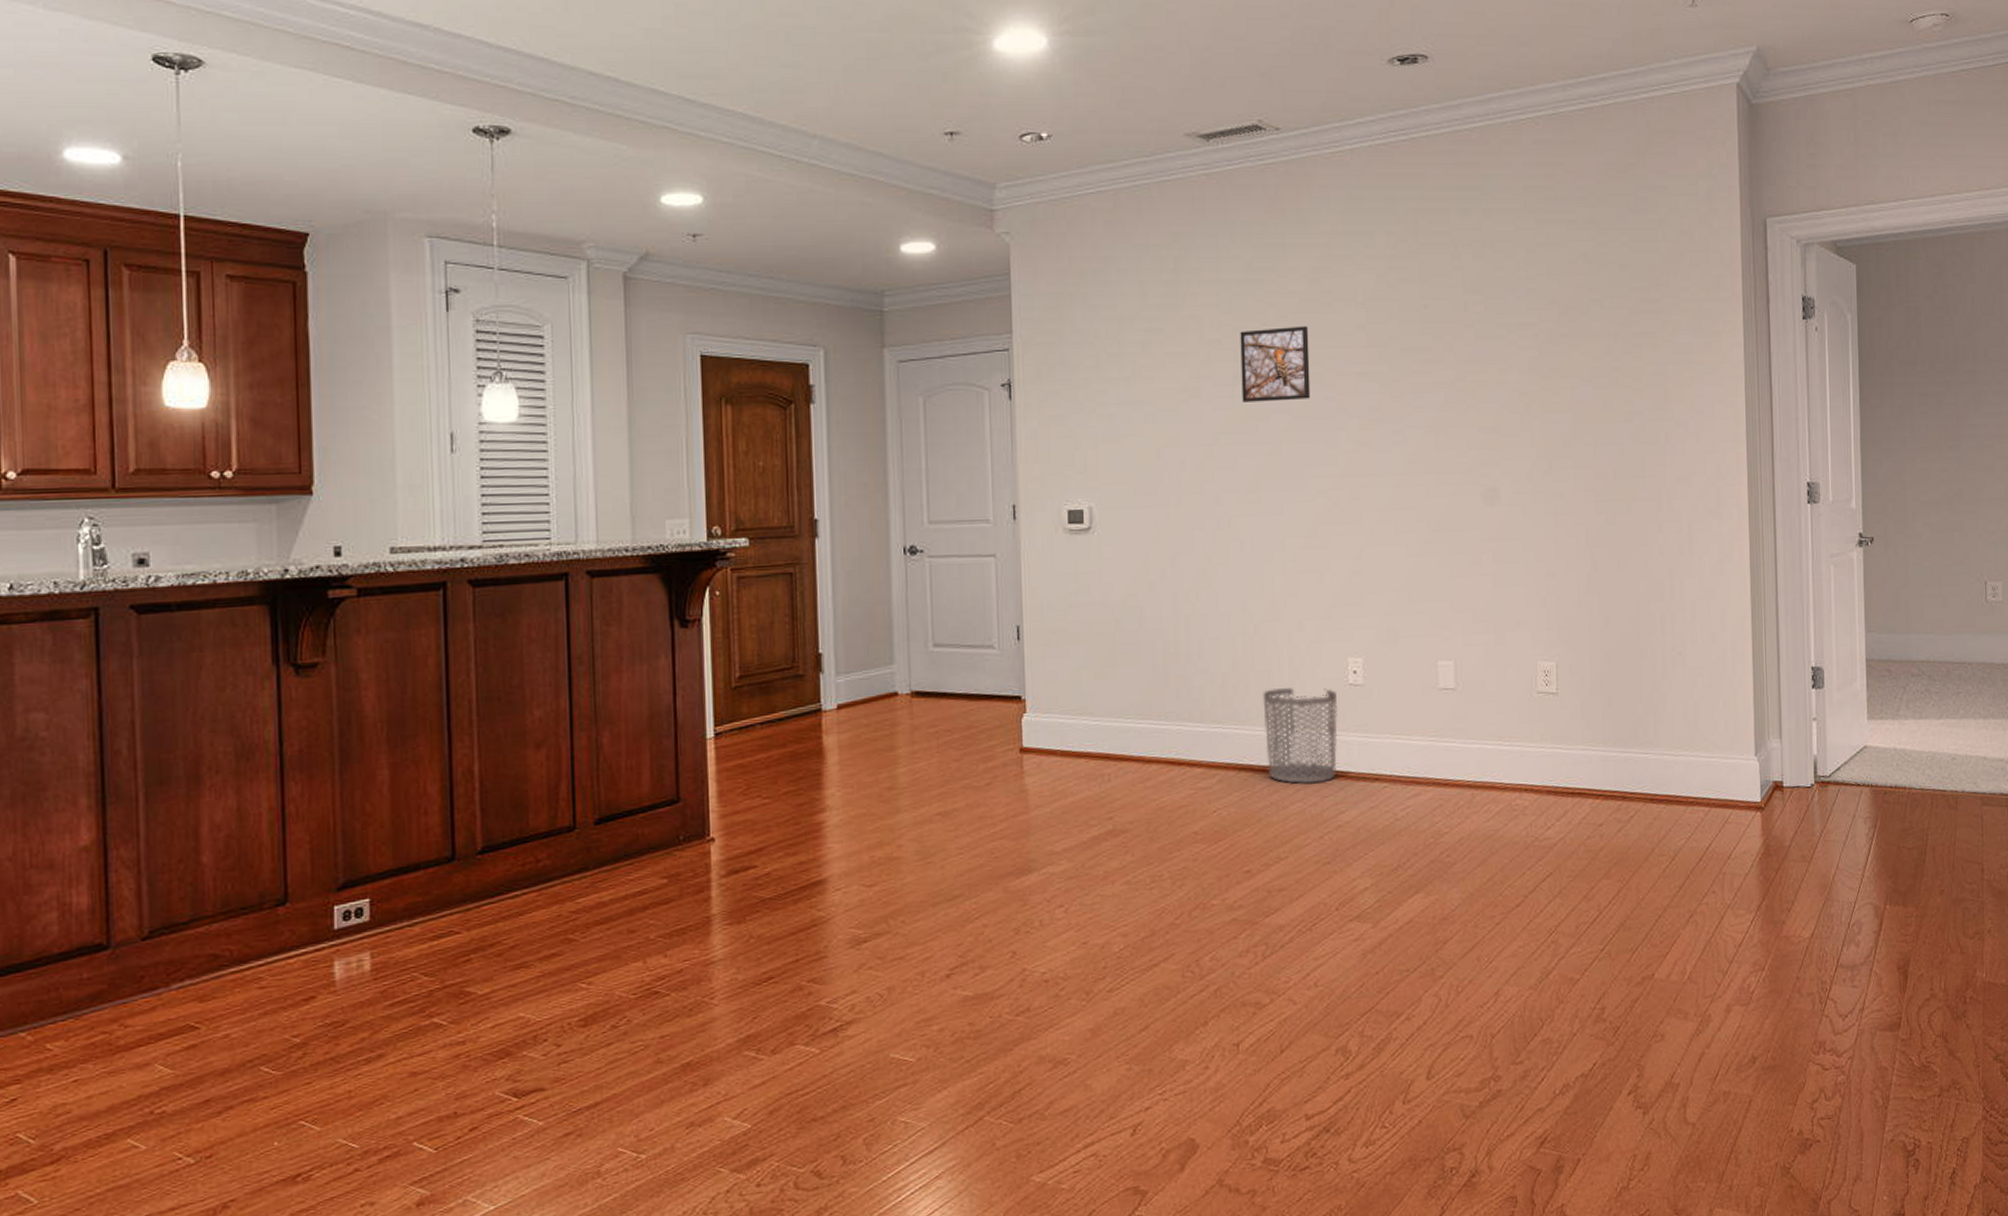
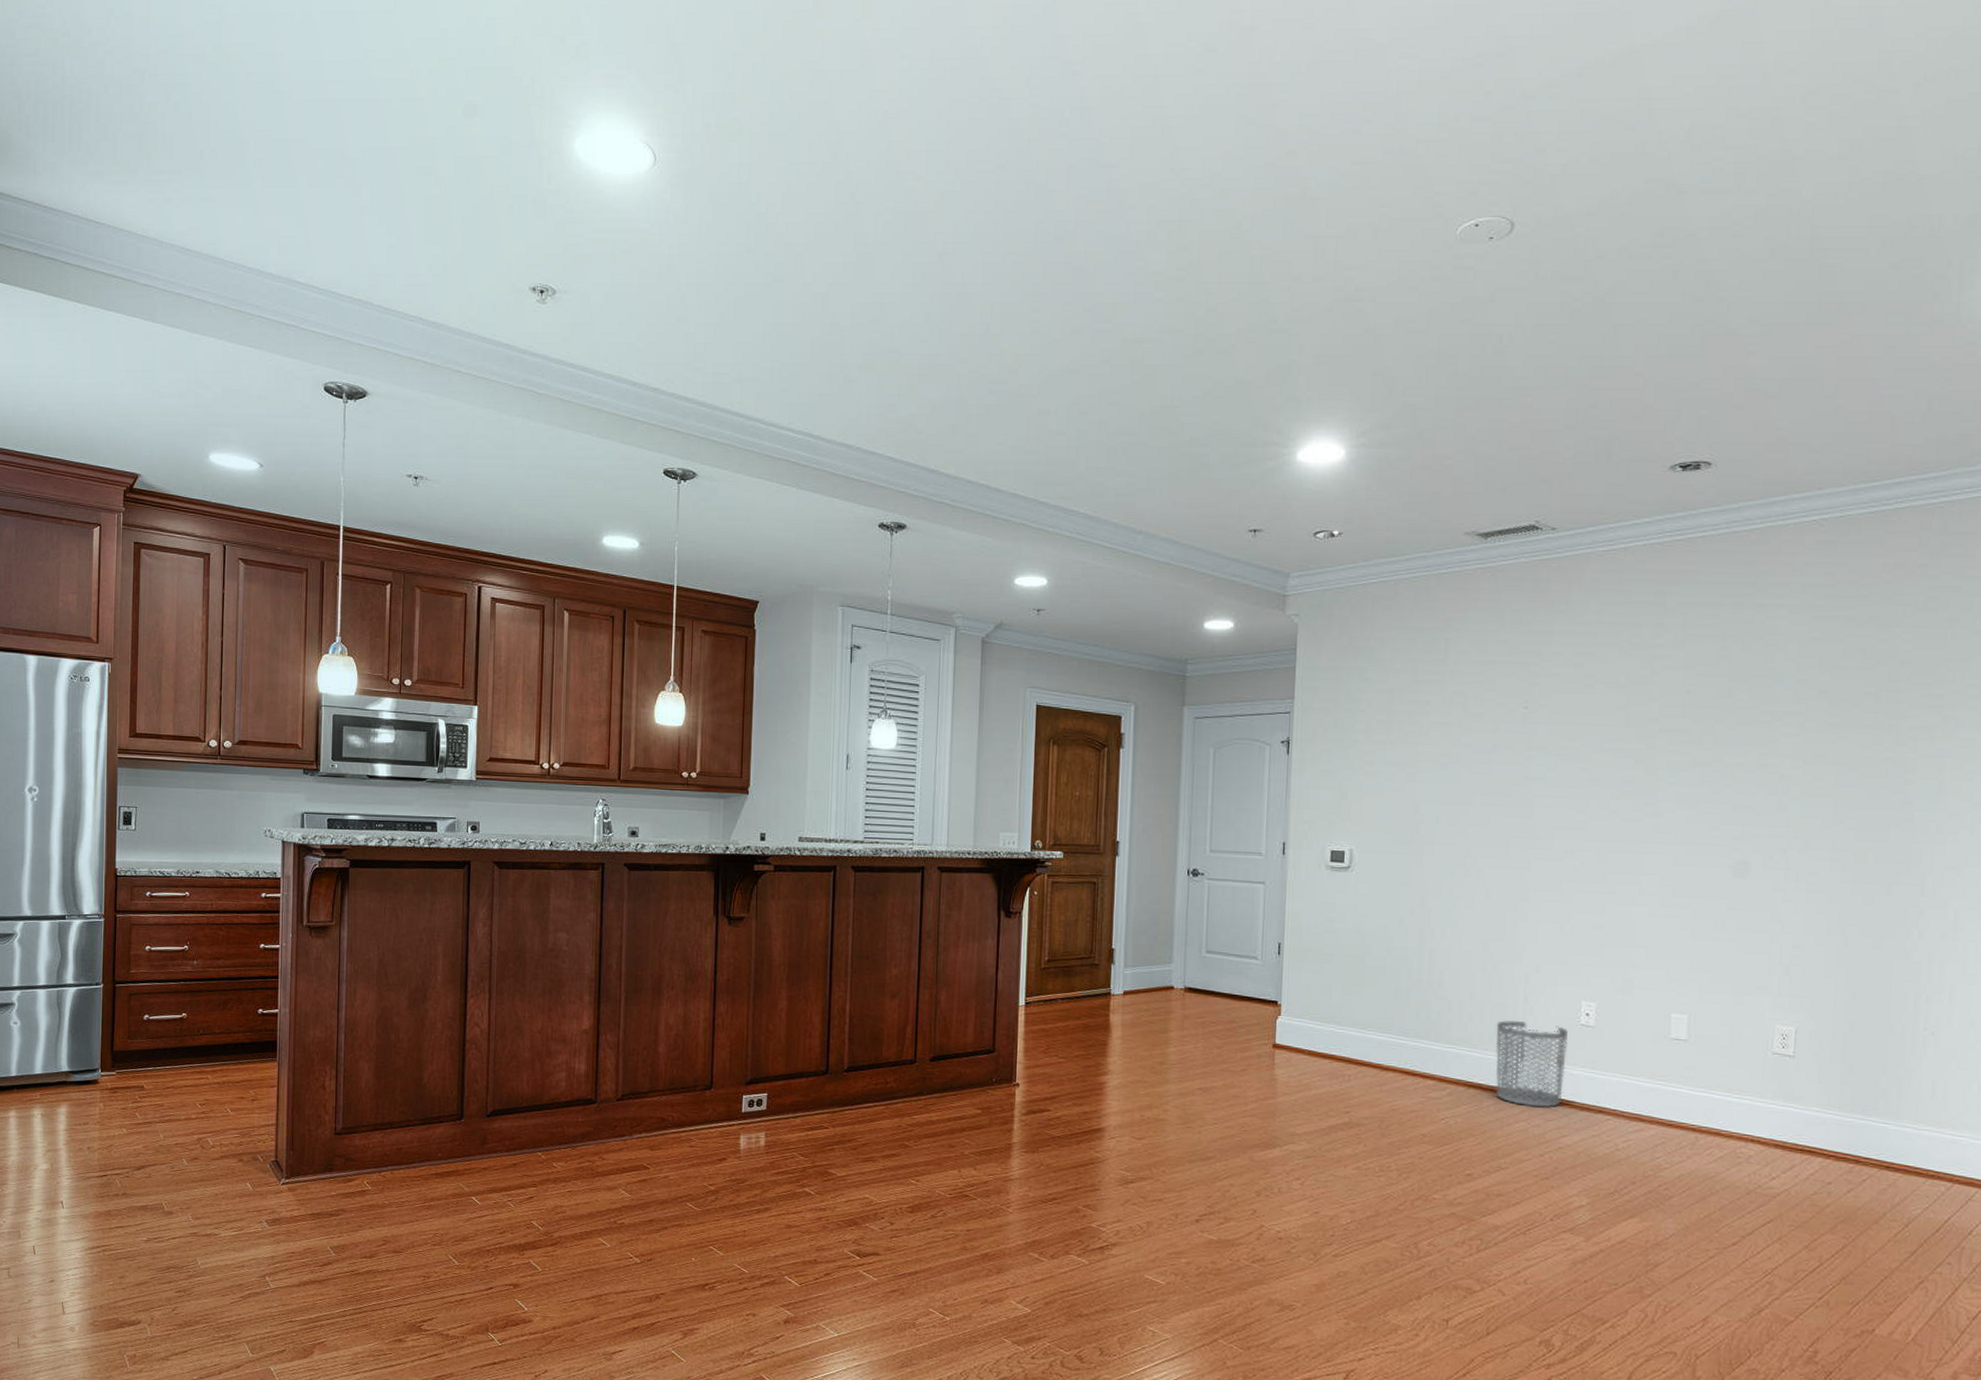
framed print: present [1240,325,1311,402] -> none [1499,704,1569,770]

